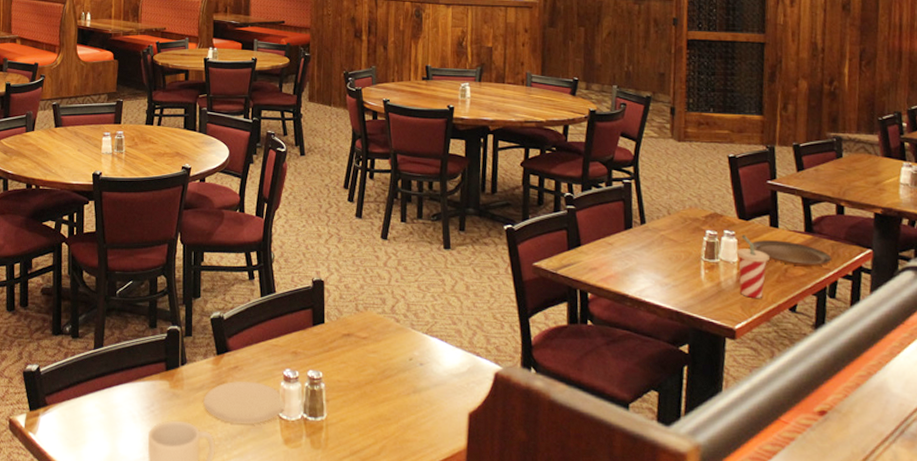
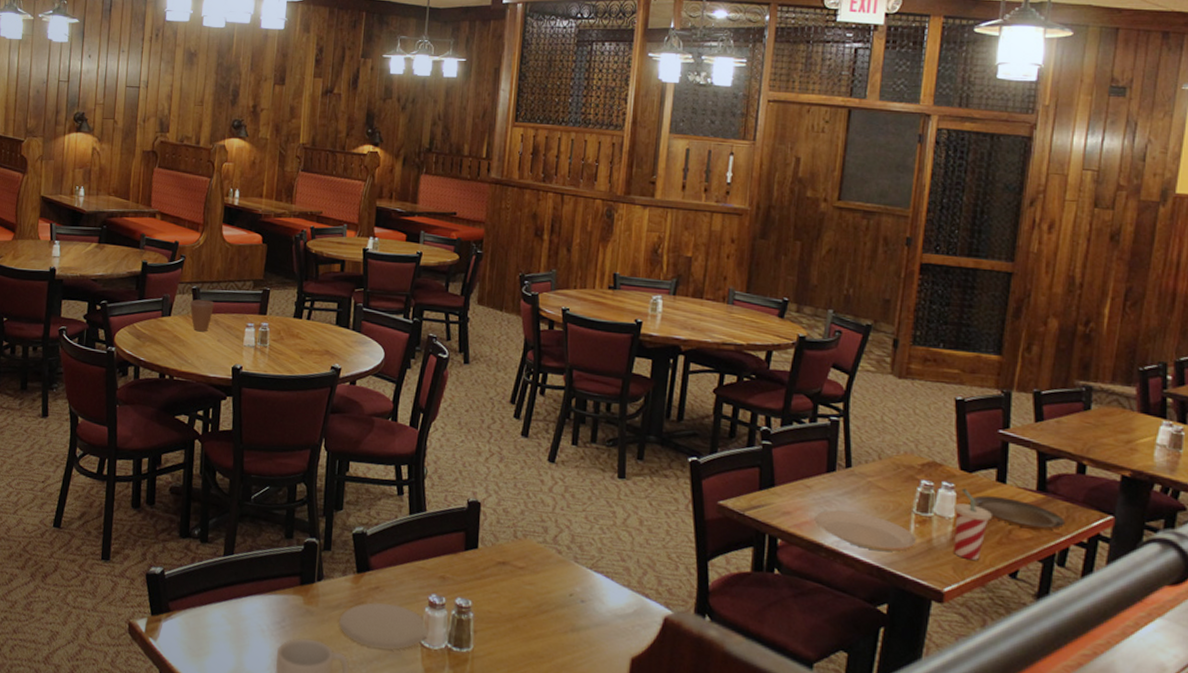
cup: none [51,114,73,144] -> present [190,299,214,332]
plate: none [619,263,707,296] -> present [816,510,916,552]

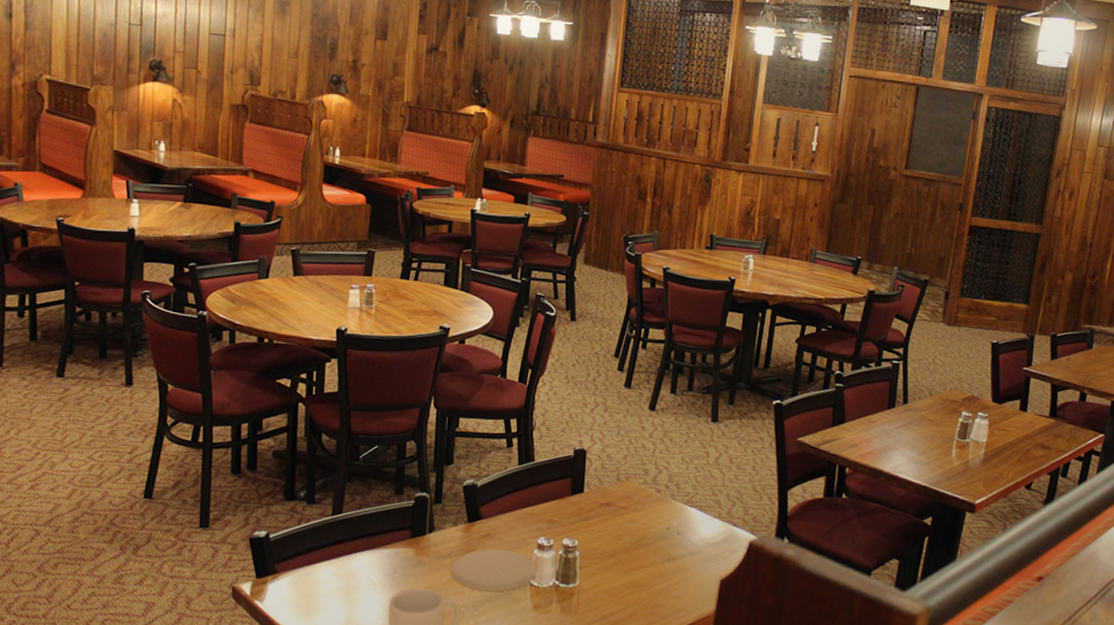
cup: present [190,299,214,332] -> none [289,261,315,294]
plate: present [816,510,916,552] -> none [877,441,956,473]
beverage cup: present [953,488,992,560] -> none [985,417,1015,476]
plate: present [973,495,1066,531] -> none [1001,422,1069,449]

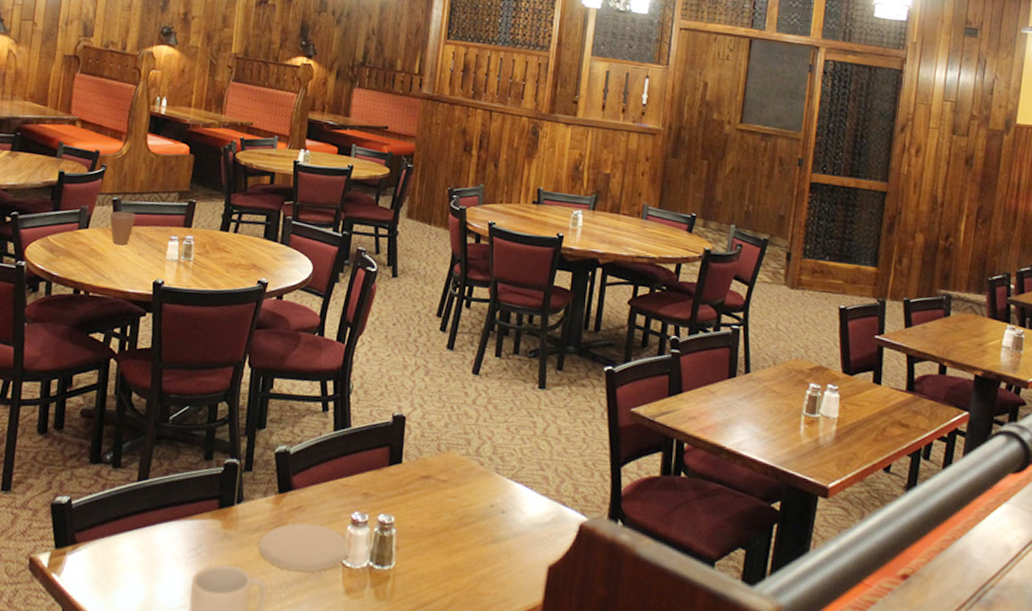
cup: none [289,261,315,294] -> present [110,211,136,246]

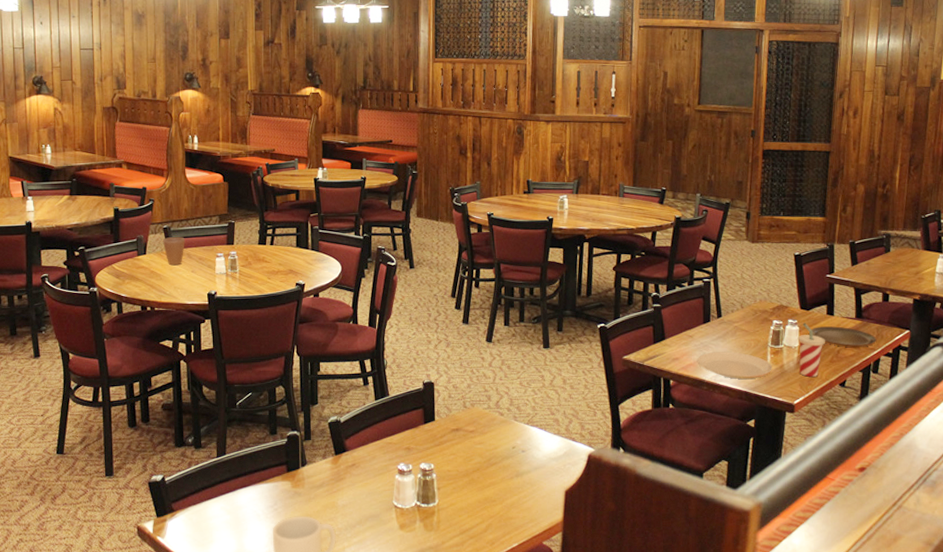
plate: present [258,523,351,572] -> none [324,476,400,515]
plate: none [718,414,805,451] -> present [698,351,772,379]
beverage cup: none [837,390,869,457] -> present [797,323,825,377]
plate: none [854,396,930,427] -> present [811,326,877,348]

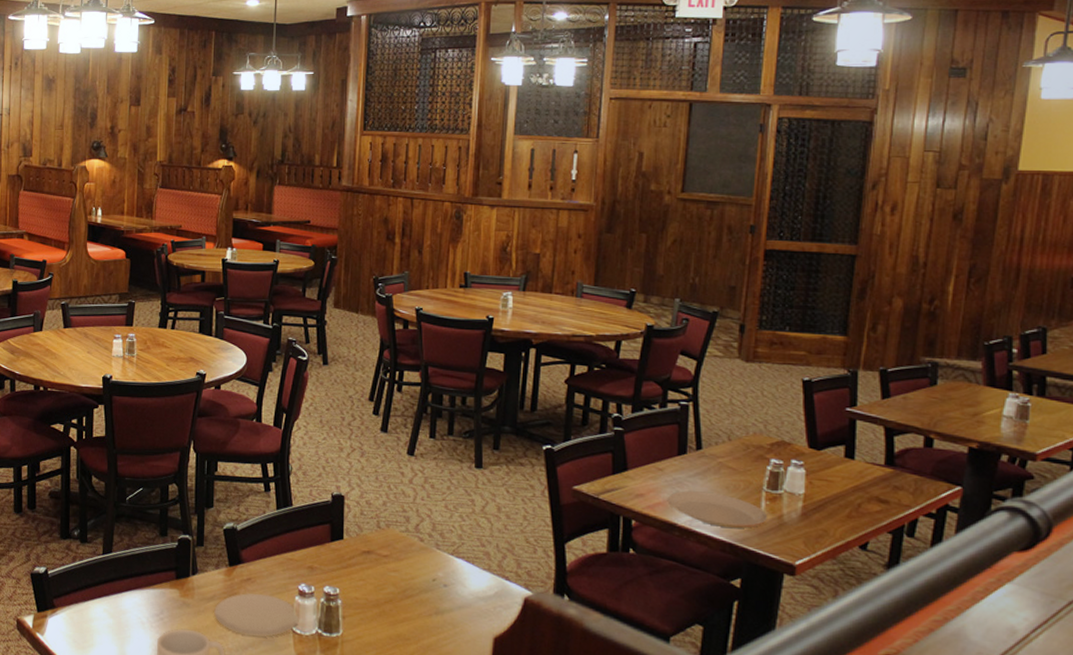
cup: present [163,237,185,266] -> none [60,314,83,345]
plate: none [324,476,400,515] -> present [214,593,299,637]
beverage cup: present [797,323,825,377] -> none [803,465,841,534]
plate: present [811,326,877,348] -> none [823,471,914,503]

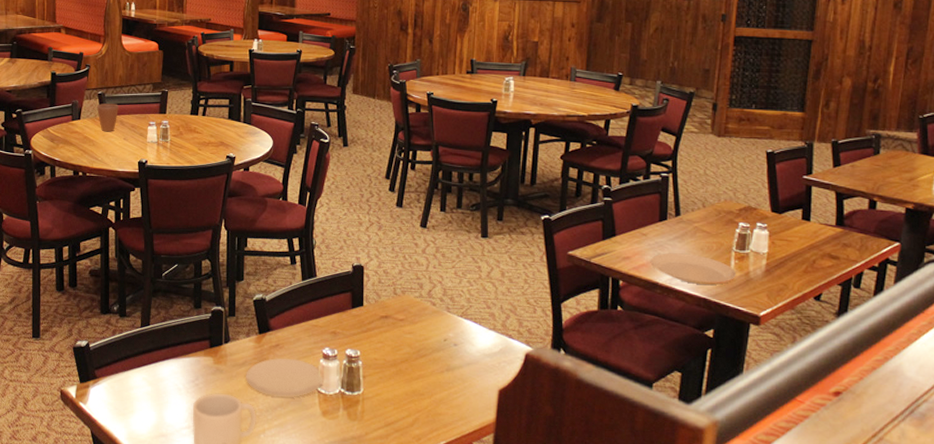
cup: none [60,314,83,345] -> present [97,103,118,132]

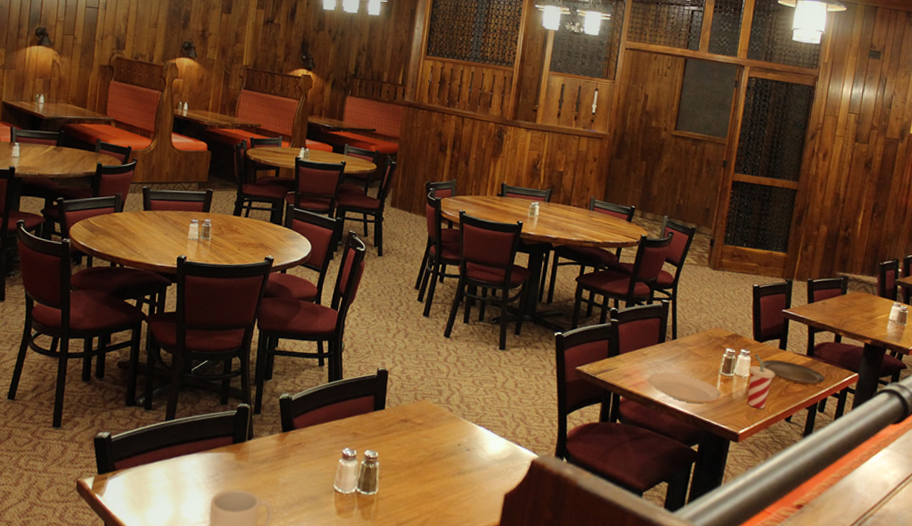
cup: present [97,103,118,132] -> none [140,198,162,227]
plate: present [246,358,324,398] -> none [265,456,342,496]
beverage cup: none [767,227,799,287] -> present [747,354,775,409]
plate: none [783,232,860,259] -> present [762,359,826,385]

